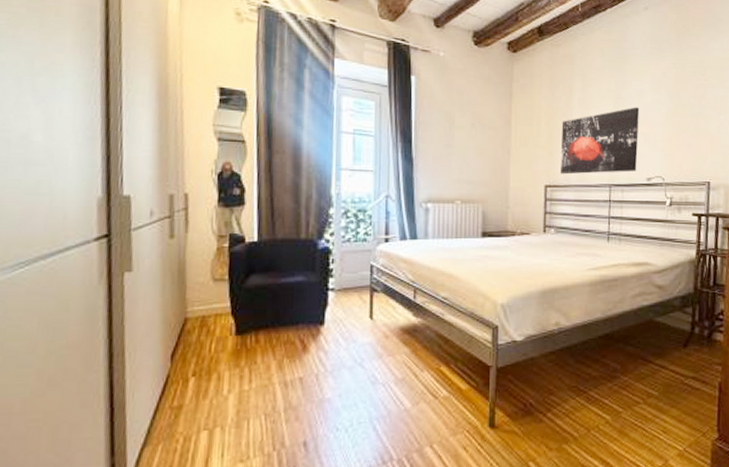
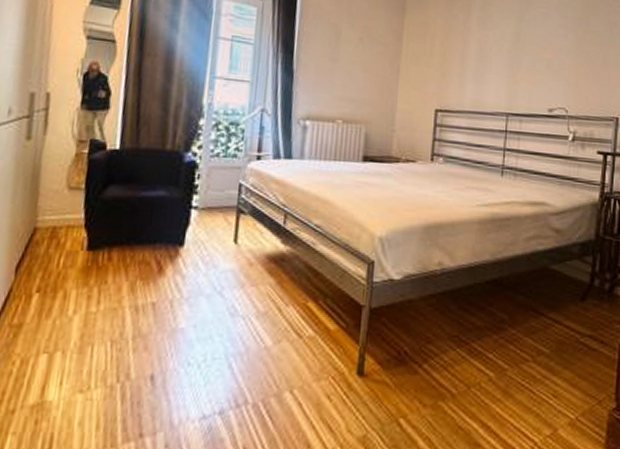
wall art: present [560,107,640,175] -> none [452,30,544,101]

